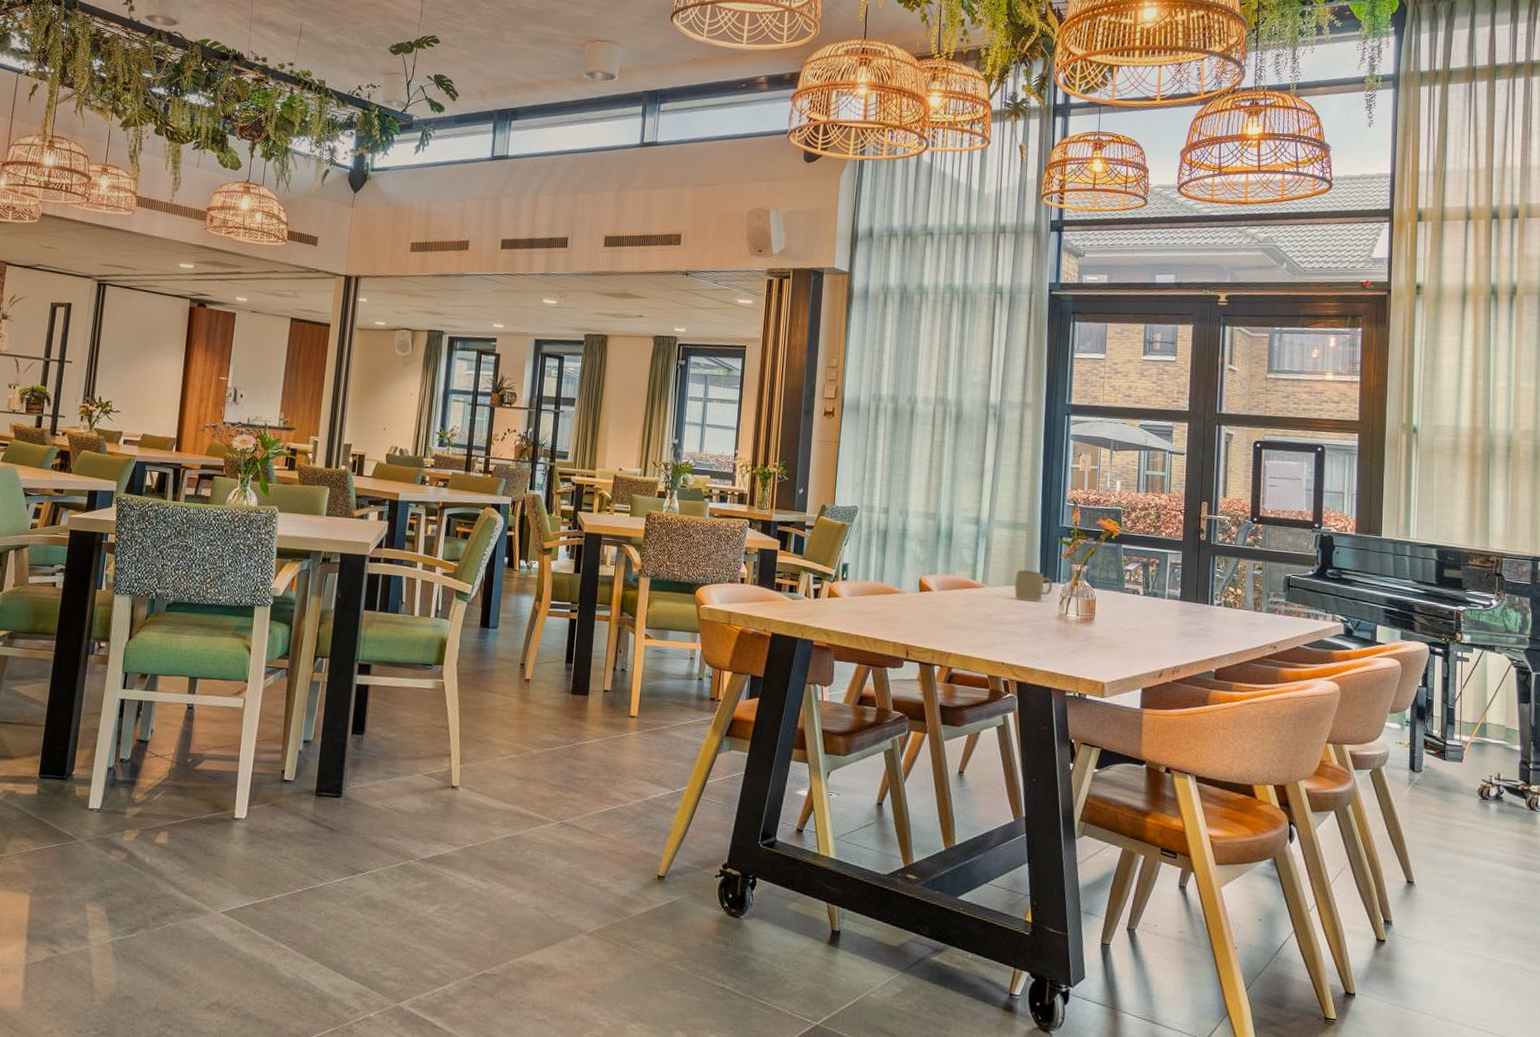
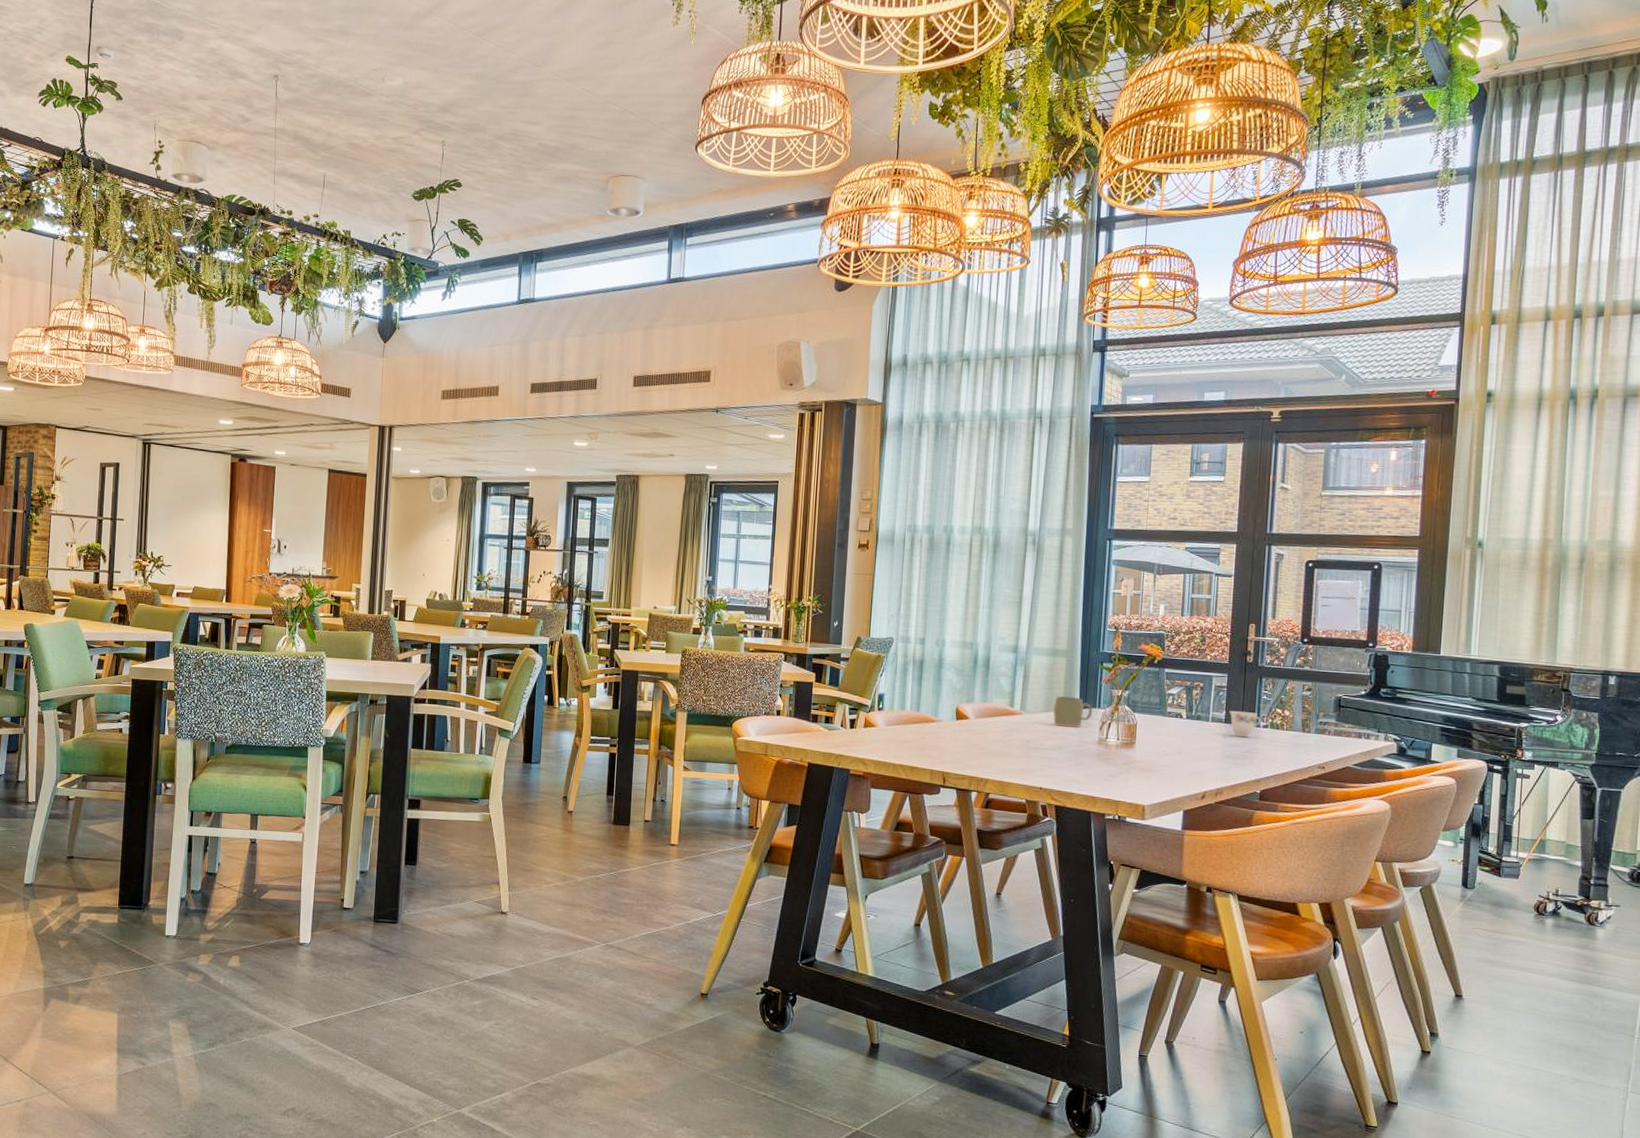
teacup: none [1184,588,1215,615] -> present [1229,710,1261,737]

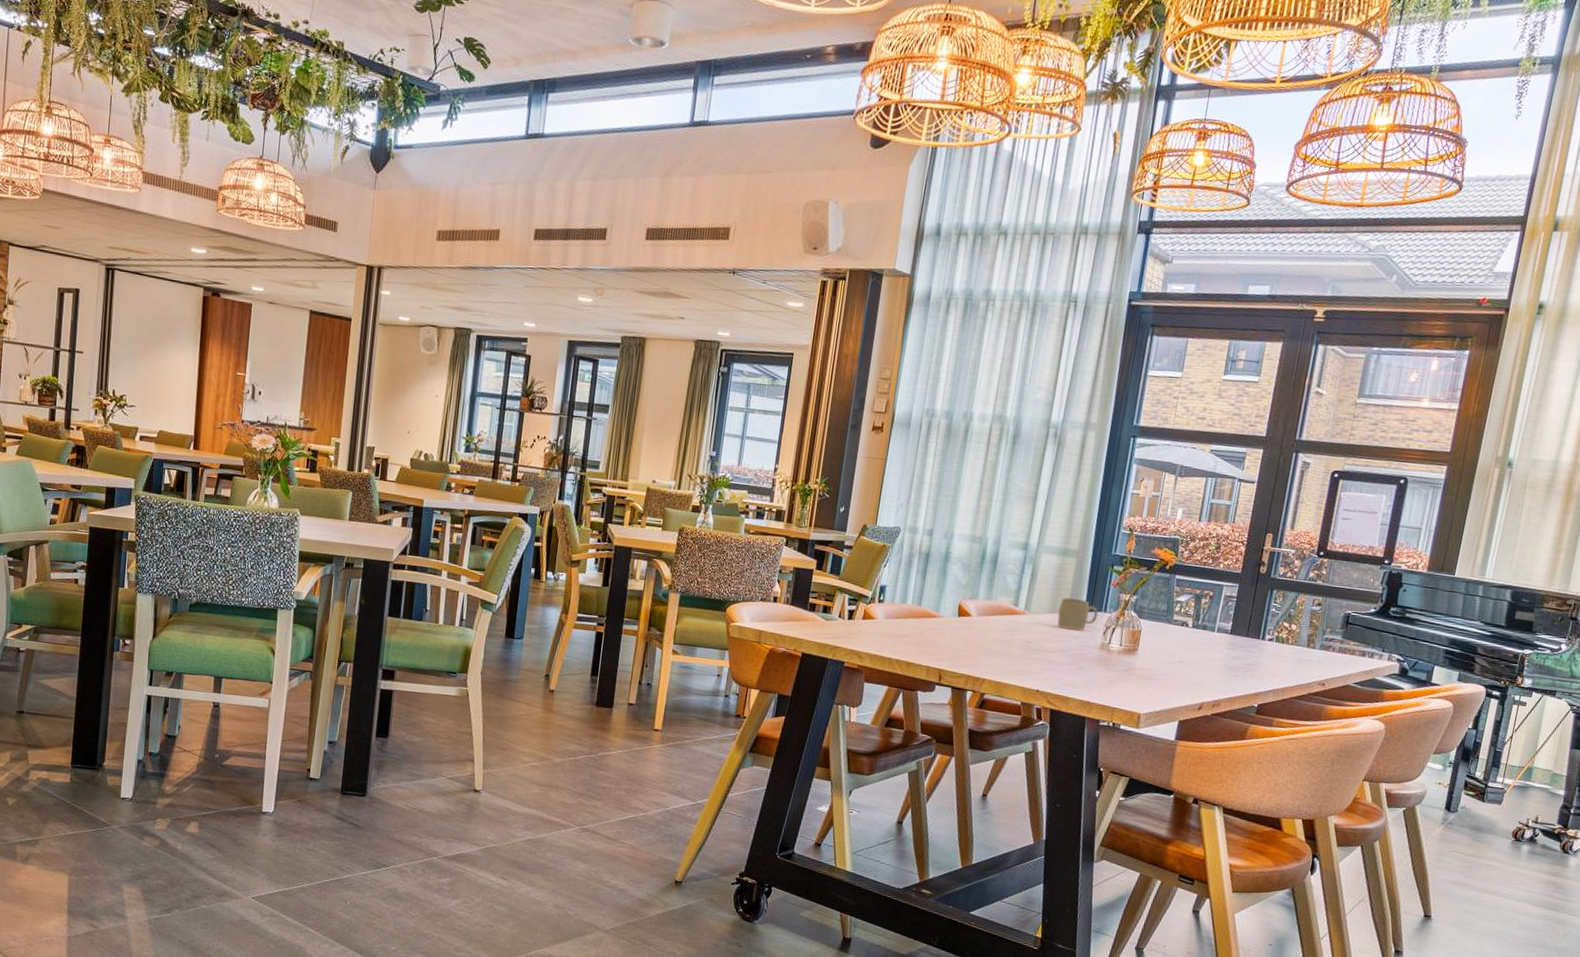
teacup: present [1229,710,1261,737] -> none [1236,622,1267,649]

